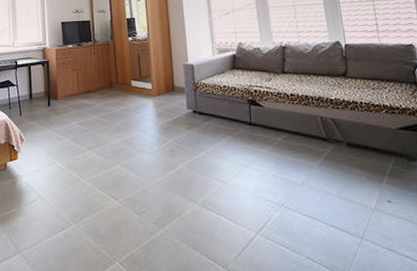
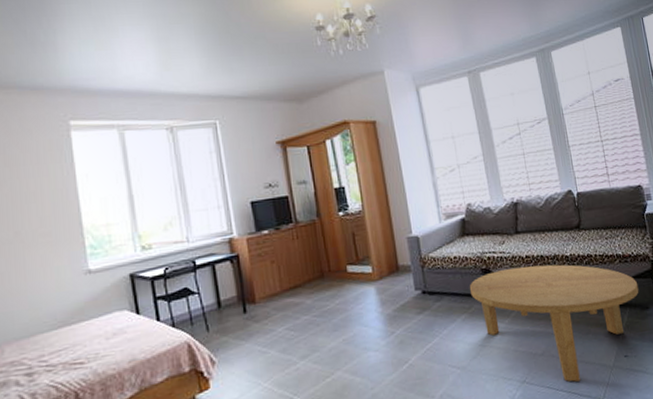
coffee table: none [235,102,406,215] -> present [469,264,639,382]

